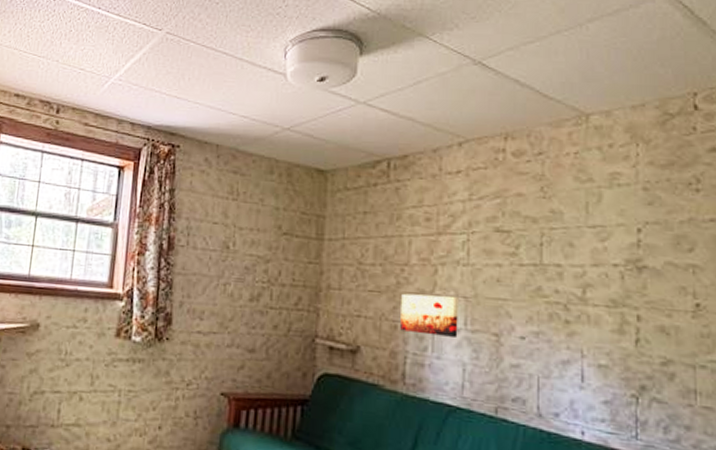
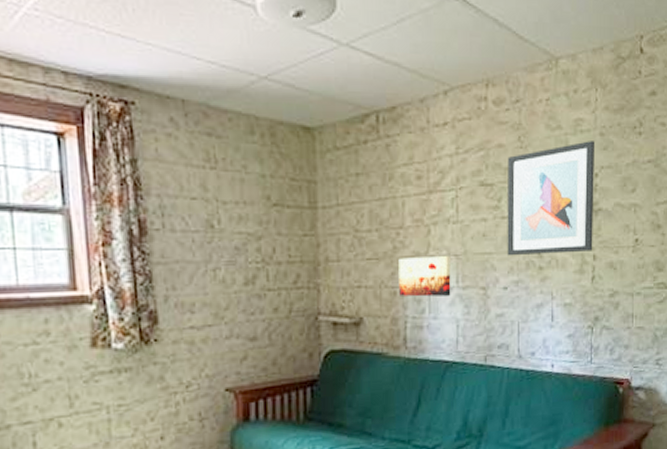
wall art: none [526,195,637,311] -> present [507,141,596,256]

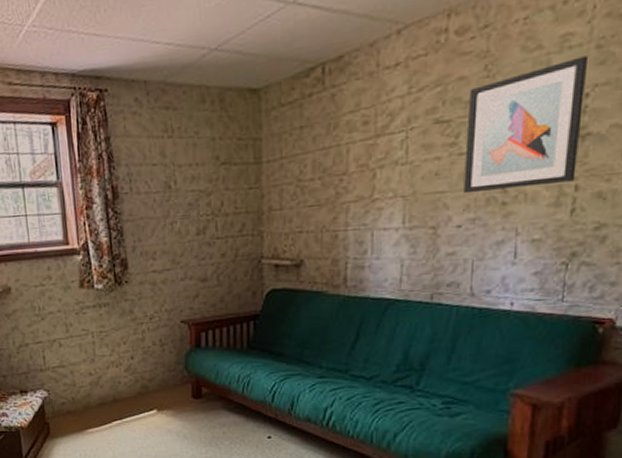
wall art: present [398,255,451,297] -> none [341,197,397,239]

